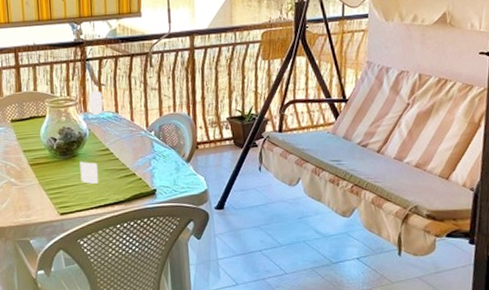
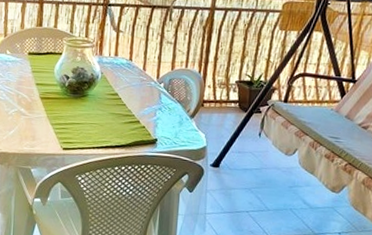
water jug: present [79,91,106,184] -> none [87,36,121,125]

